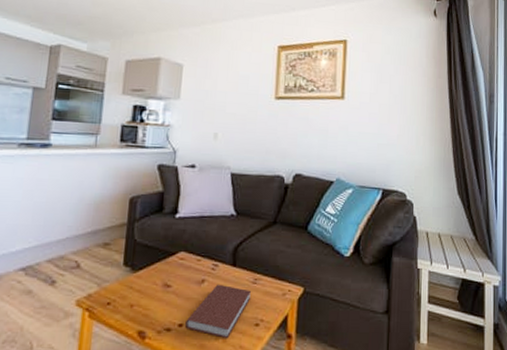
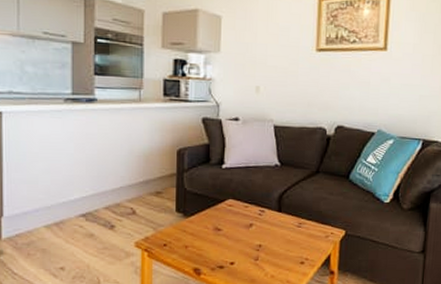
book: present [185,284,252,338] -> none [236,227,297,274]

